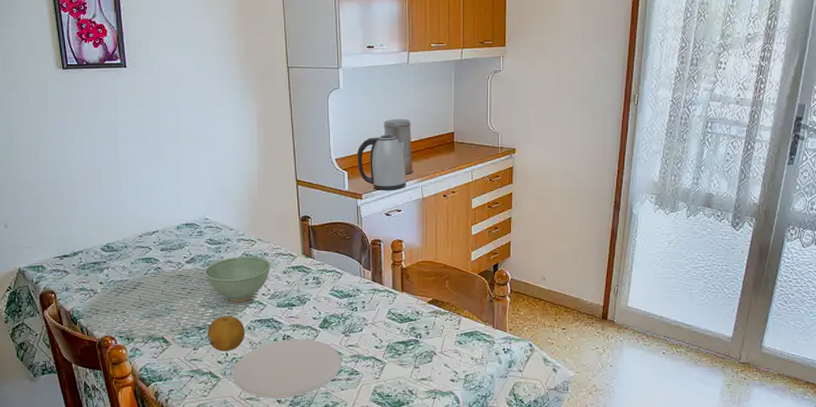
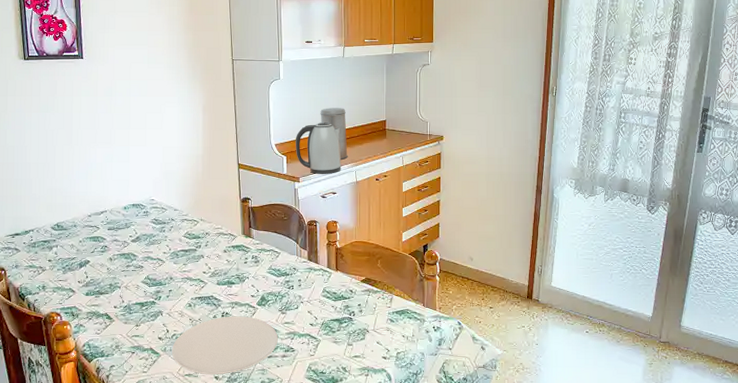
place mat: present [81,267,259,338] -> none [29,246,200,314]
bowl: present [203,256,271,303] -> none [148,236,212,281]
fruit: present [207,316,246,352] -> none [149,293,186,328]

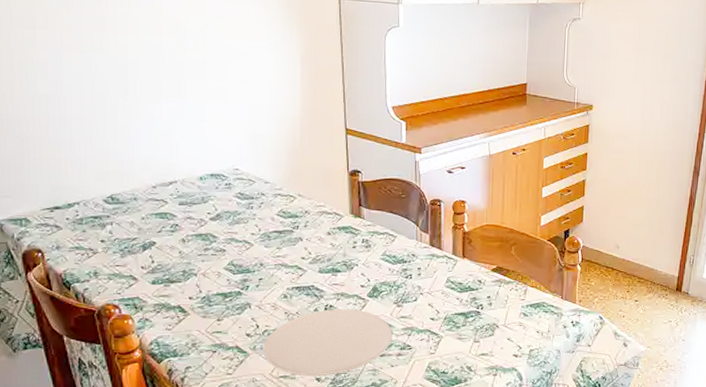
kettle: present [295,122,342,175] -> none [416,82,473,146]
canister: present [320,108,348,160] -> none [448,65,480,128]

